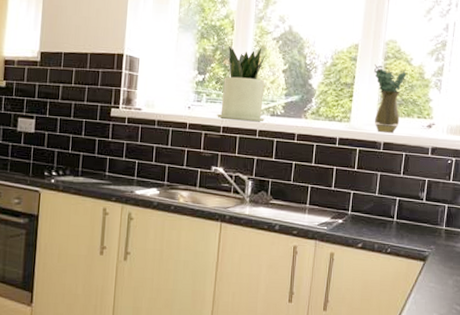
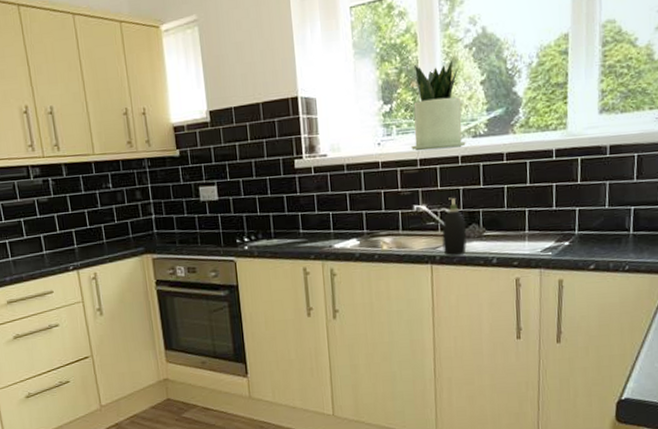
soap dispenser: none [233,164,256,218] -> present [442,197,467,257]
vase: present [373,64,407,134] -> none [590,52,632,135]

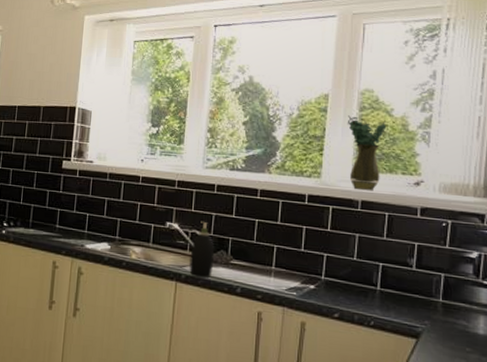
planter: present [411,59,466,151] -> none [172,98,225,177]
vase: none [590,52,632,135] -> present [347,115,387,191]

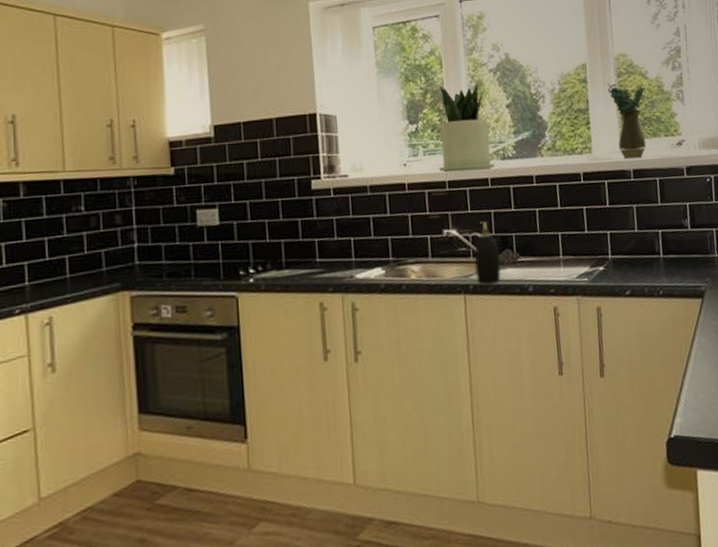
planter: none [172,98,225,177] -> present [439,83,495,173]

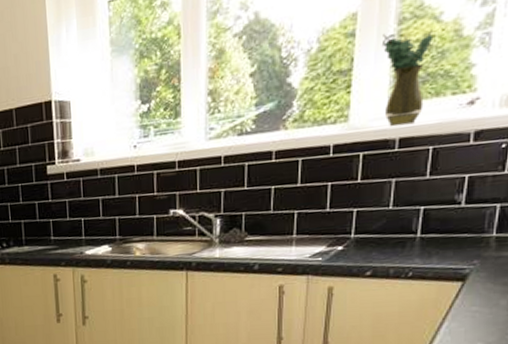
planter: present [439,83,495,173] -> none [170,51,230,153]
soap dispenser: present [474,221,501,285] -> none [199,200,227,263]

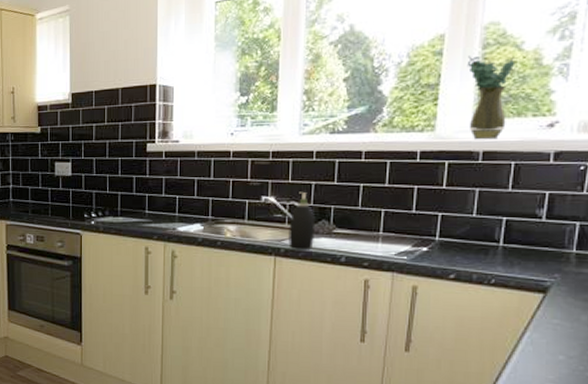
soap dispenser: none [199,200,227,263] -> present [288,191,316,250]

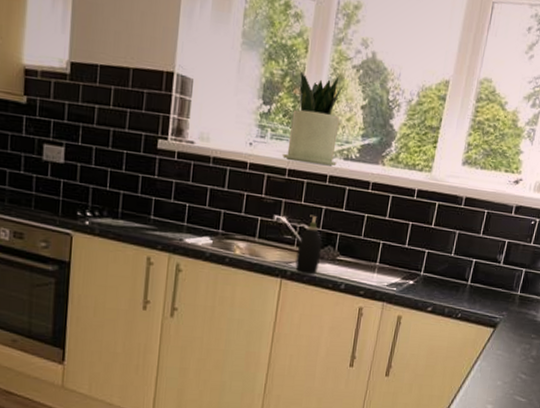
planter: none [265,56,323,143] -> present [283,72,344,167]
vase: present [467,56,516,140] -> none [458,106,499,188]

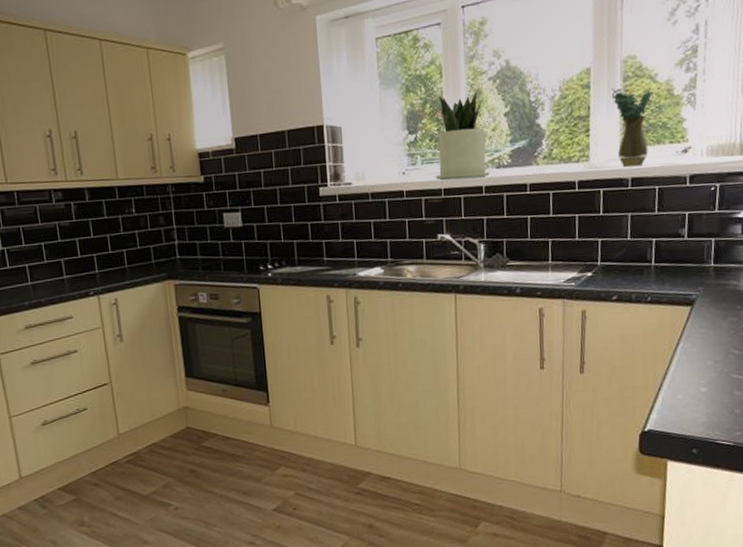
soap dispenser: present [295,214,322,275] -> none [466,227,491,286]
vase: none [458,106,499,188] -> present [611,88,652,168]

